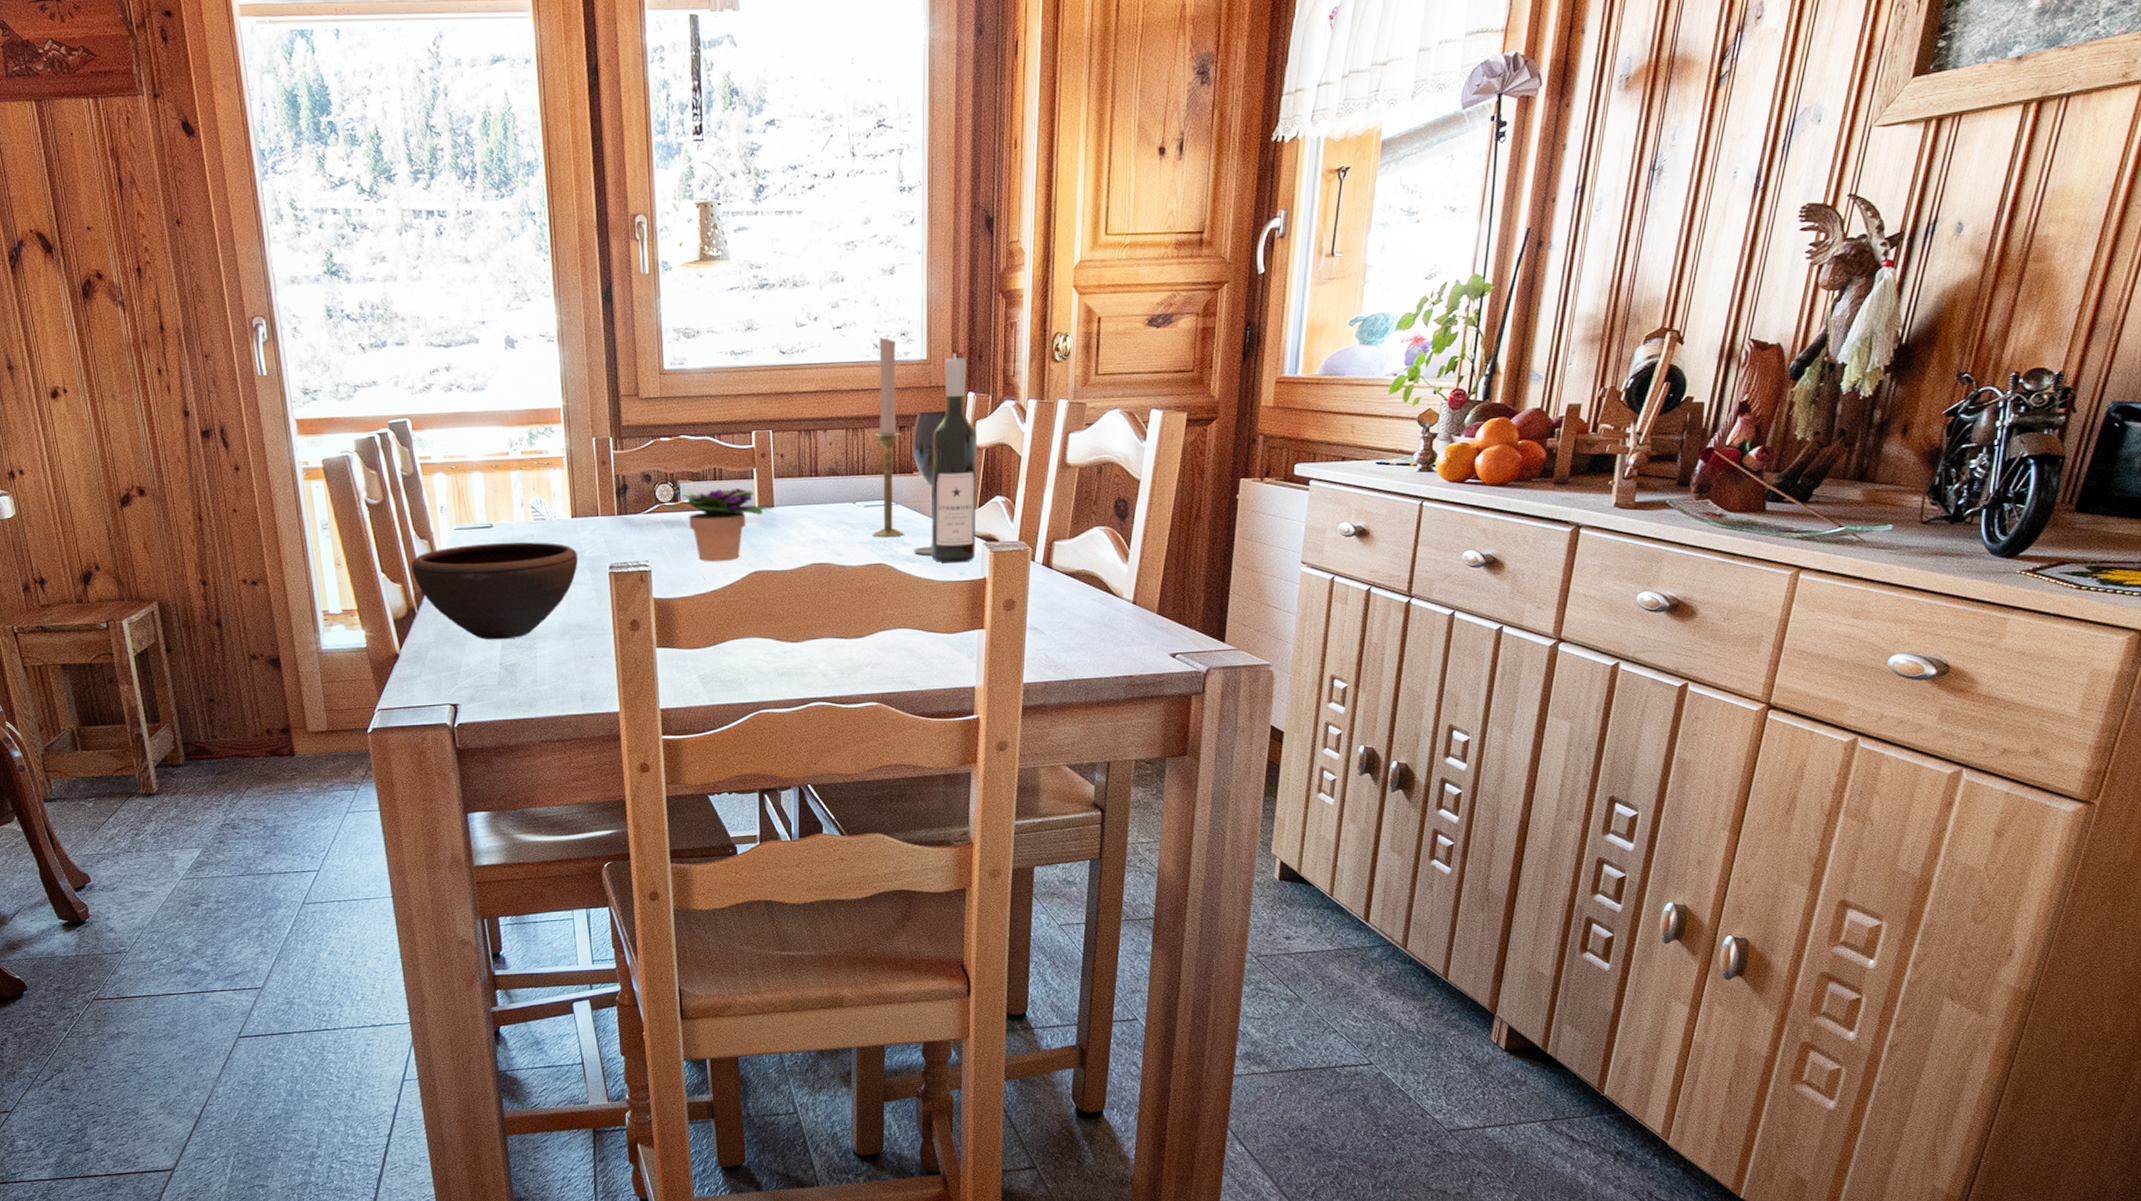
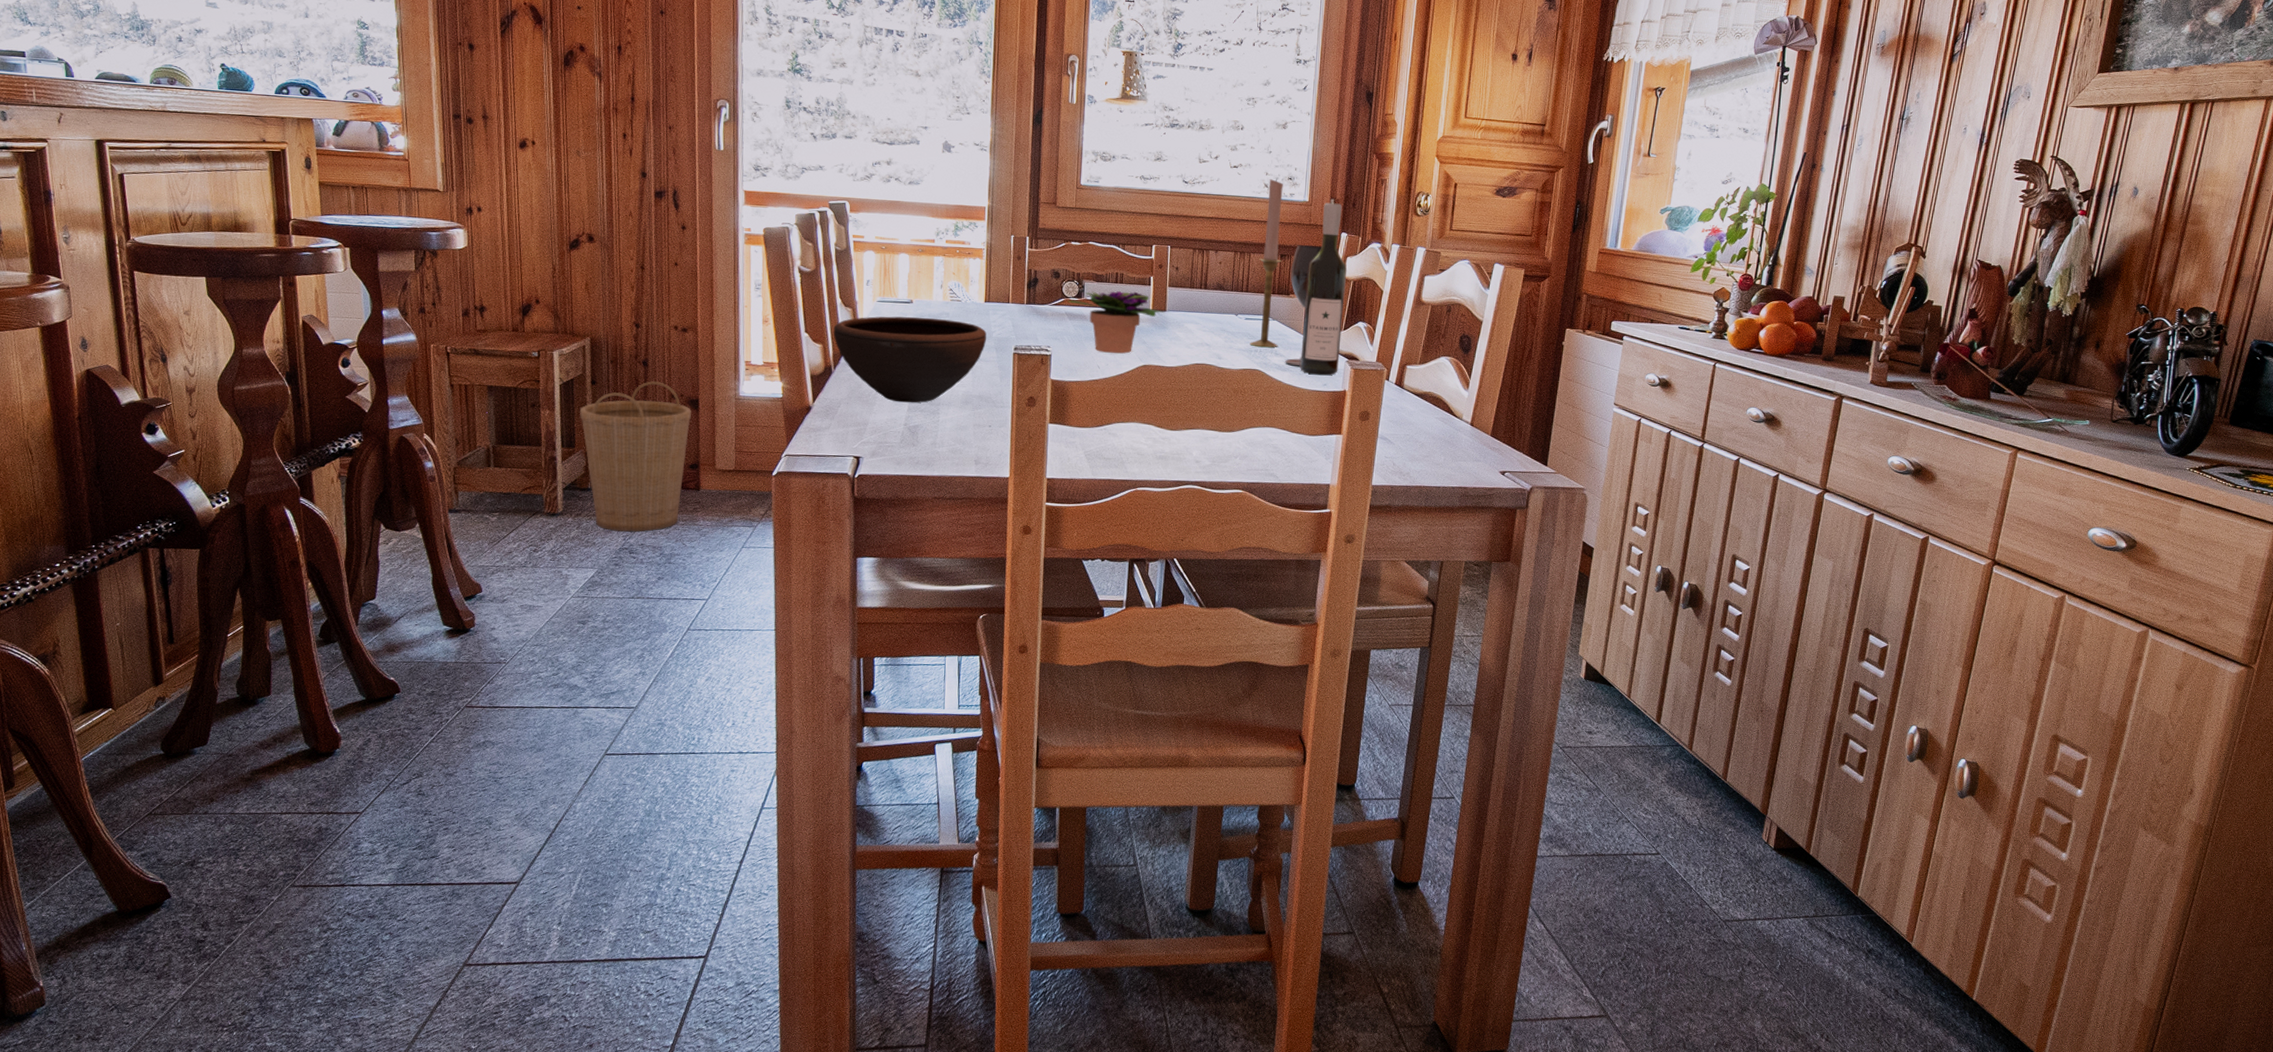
basket: none [159,642,277,807] -> present [580,381,691,532]

